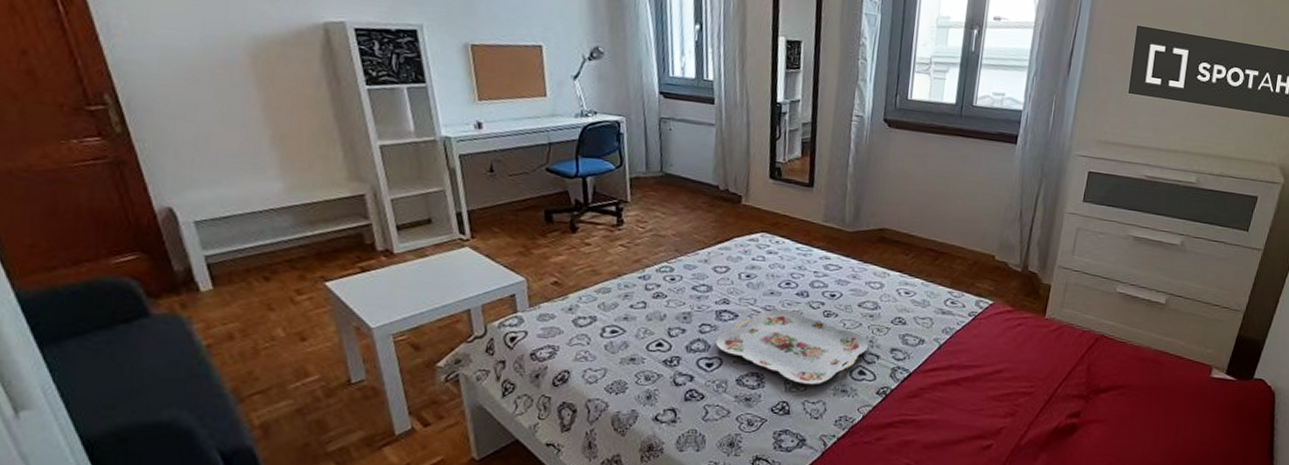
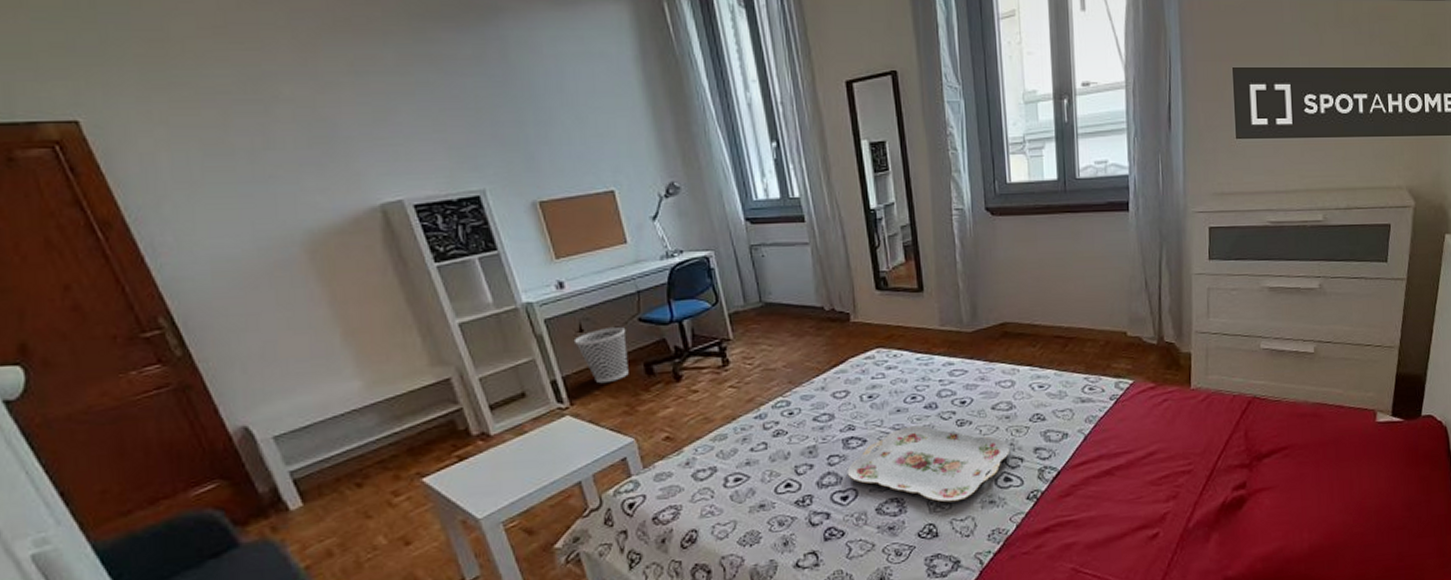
wastebasket: none [483,172,533,224] -> present [573,327,629,384]

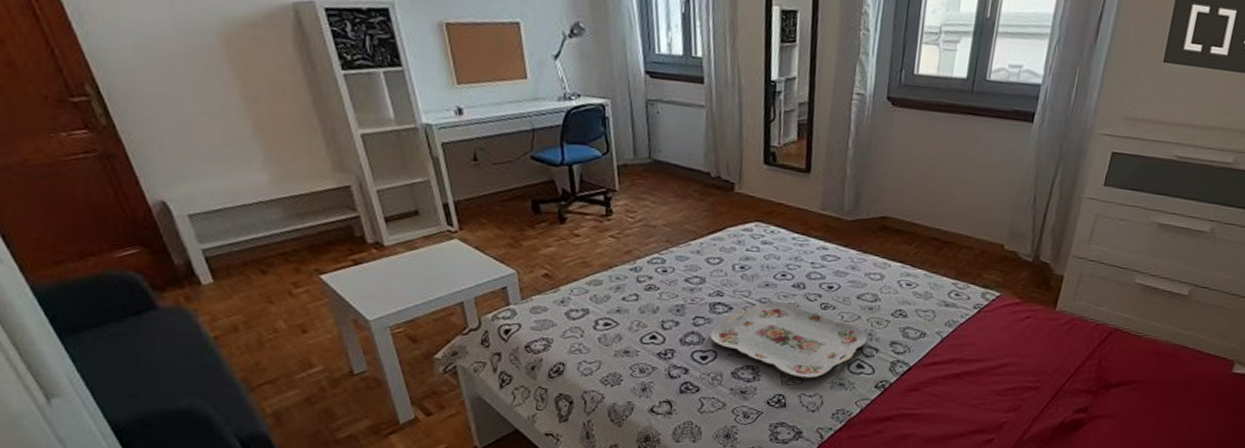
wastebasket: present [573,327,629,384] -> none [467,160,518,214]

